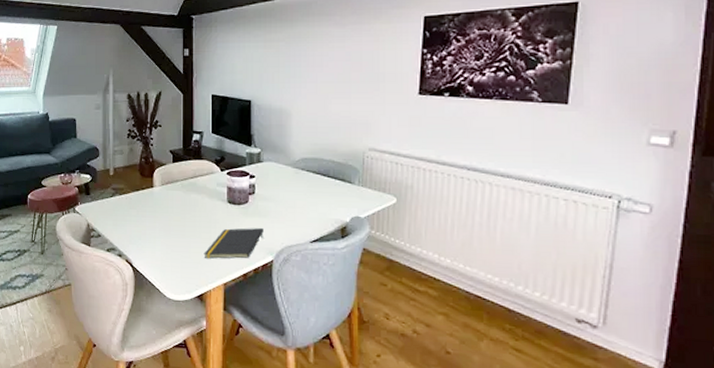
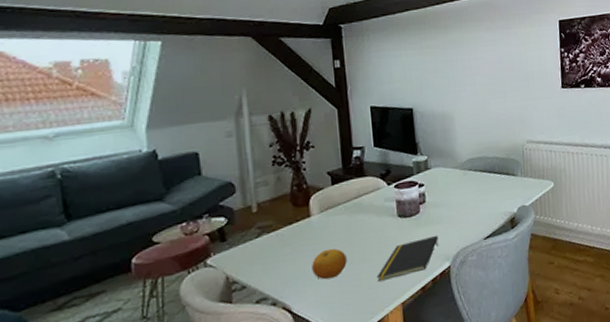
fruit: none [151,218,180,246] -> present [312,248,347,280]

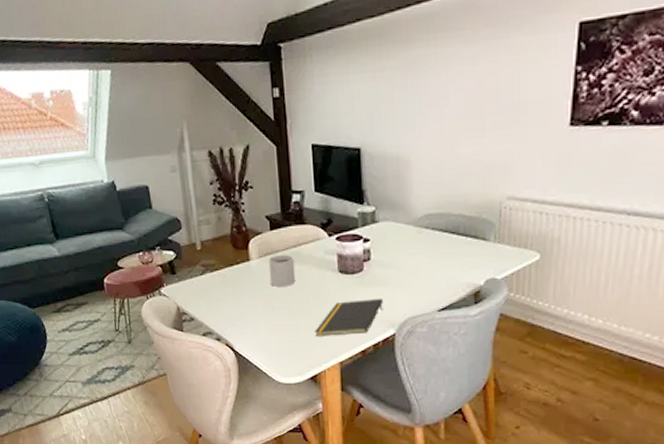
fruit: present [312,248,347,280] -> none [251,295,285,325]
mug: none [329,206,358,239] -> present [268,254,296,287]

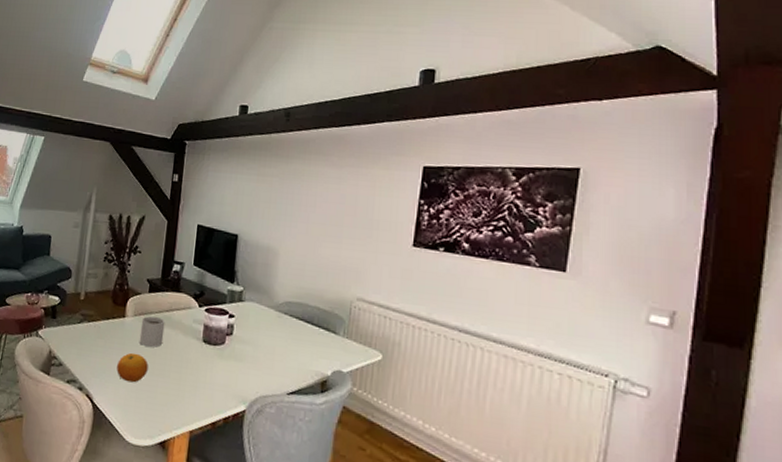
fruit: none [251,295,285,325] -> present [116,352,148,383]
notepad: present [314,298,383,336] -> none [171,370,238,405]

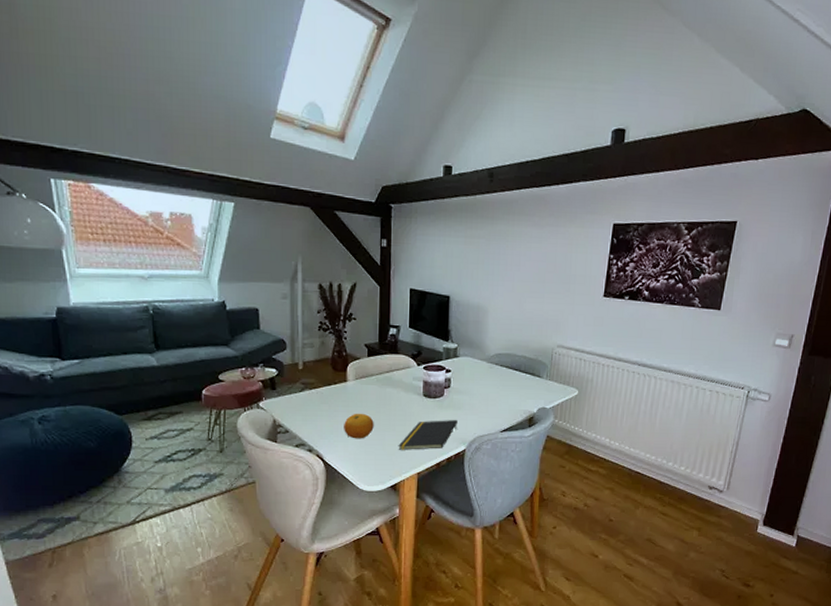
mug: present [139,316,166,347] -> none [363,378,387,406]
notepad: none [171,370,238,405] -> present [398,419,457,450]

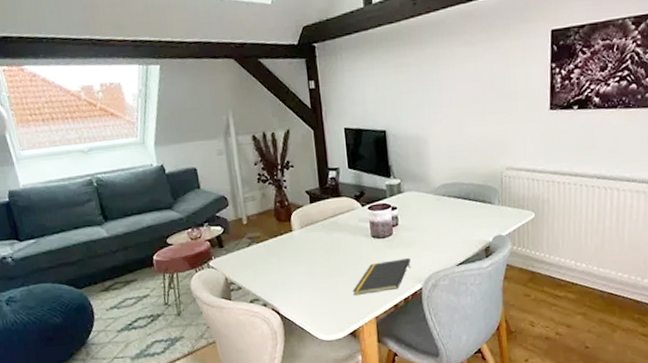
fruit: present [344,413,374,439] -> none [295,261,326,289]

